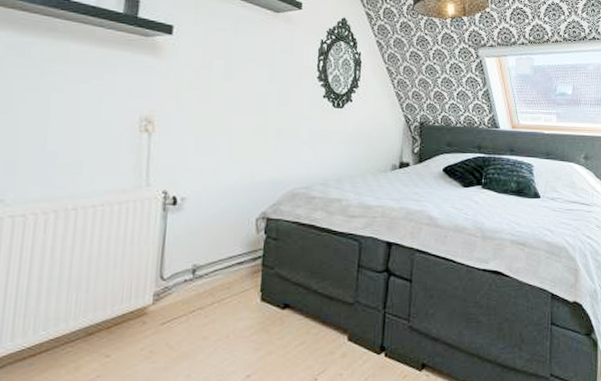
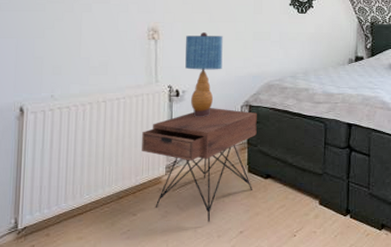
nightstand: none [122,220,276,364] -> present [142,108,257,222]
table lamp: none [187,126,238,231] -> present [185,32,223,117]

